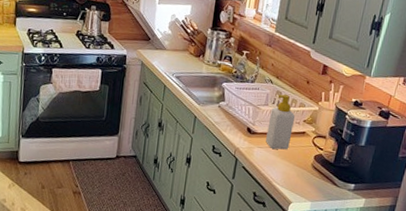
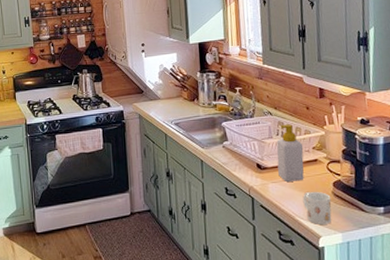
mug: none [282,161,310,192] -> present [302,191,332,224]

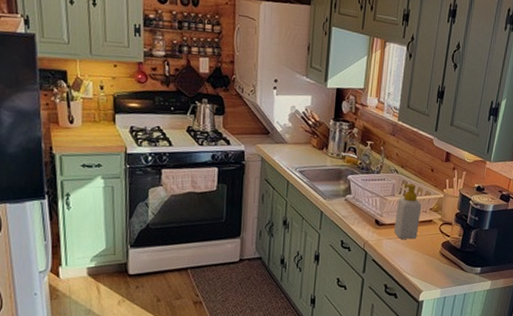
mug: present [302,191,332,224] -> none [412,249,438,280]

